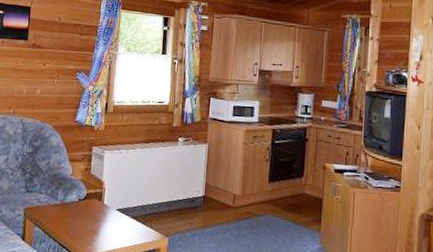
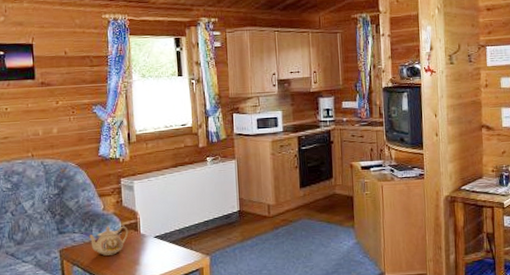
teapot: none [53,192,93,222] -> present [88,226,129,256]

